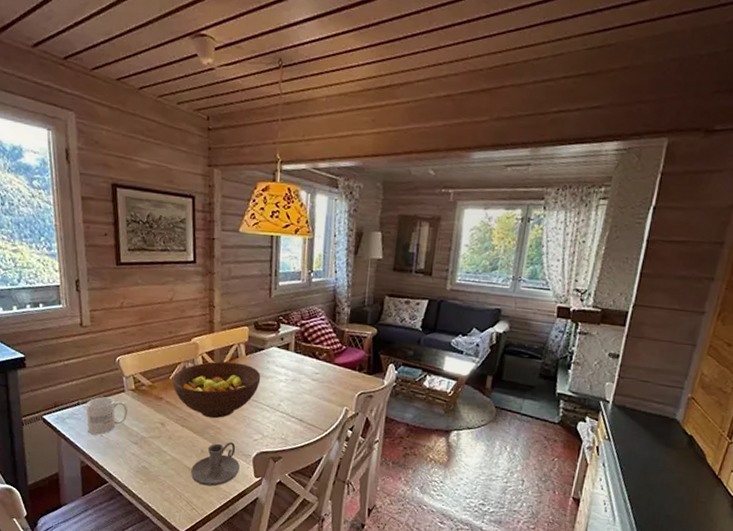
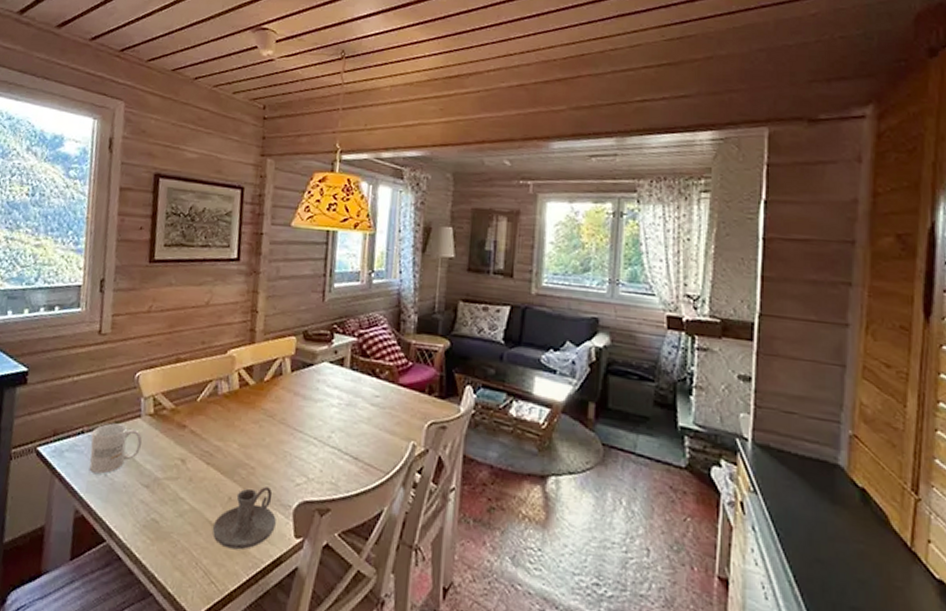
fruit bowl: present [173,361,261,419] -> none [200,379,309,455]

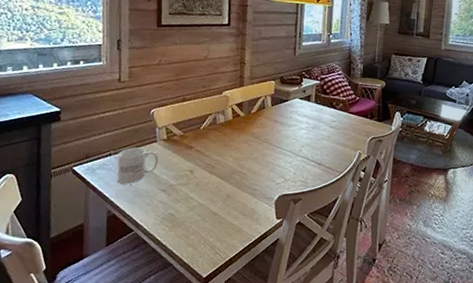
candle holder: present [212,487,276,550] -> none [215,186,263,230]

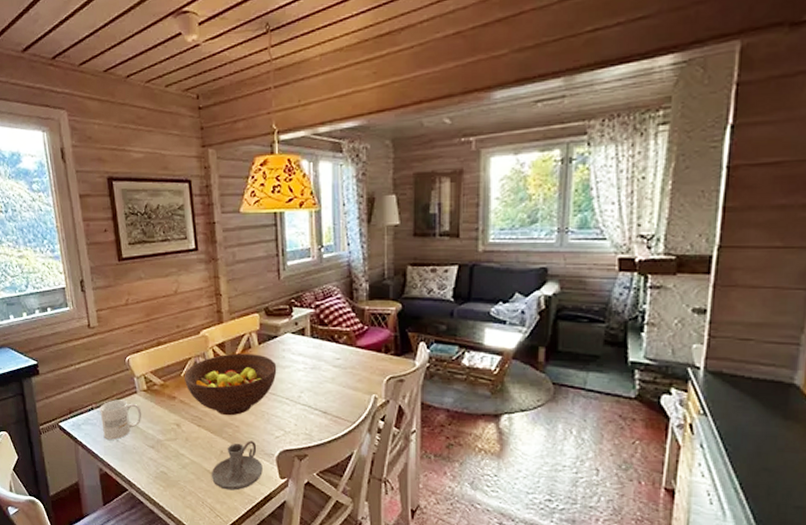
fruit bowl: none [203,112,285,165] -> present [185,353,277,416]
candle holder: none [215,186,263,230] -> present [211,441,263,491]

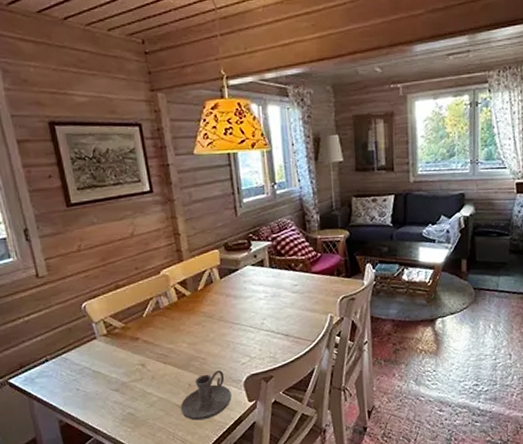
mug: present [100,399,142,440] -> none [55,347,104,390]
fruit bowl: present [185,353,277,416] -> none [146,288,240,350]

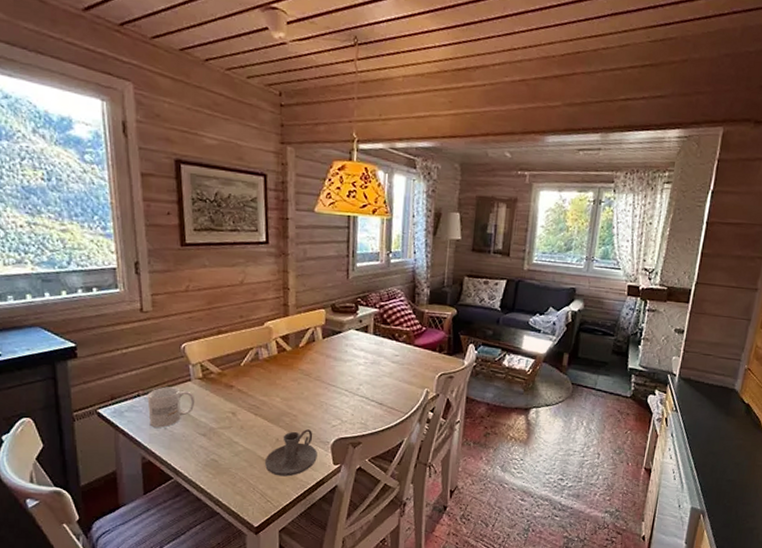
mug: none [55,347,104,390] -> present [147,387,195,428]

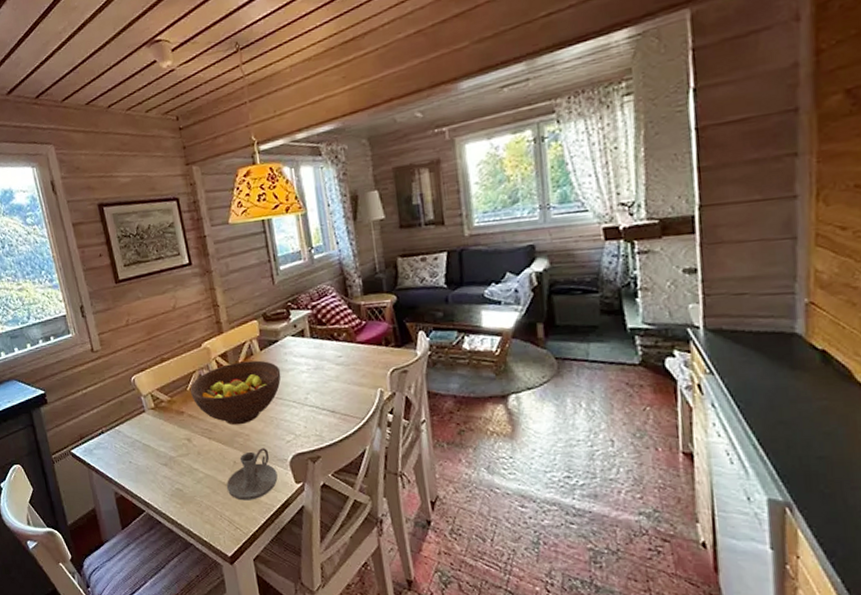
mug: present [147,387,195,428] -> none [110,420,153,462]
fruit bowl: none [244,345,339,406] -> present [190,360,281,425]

